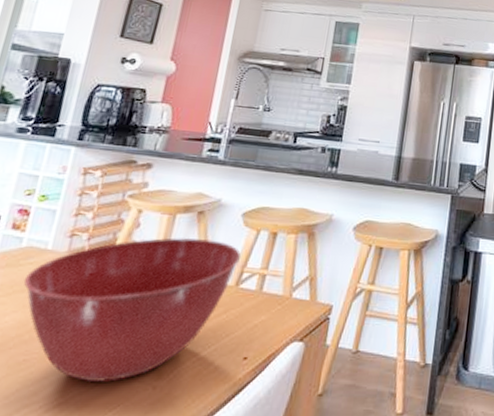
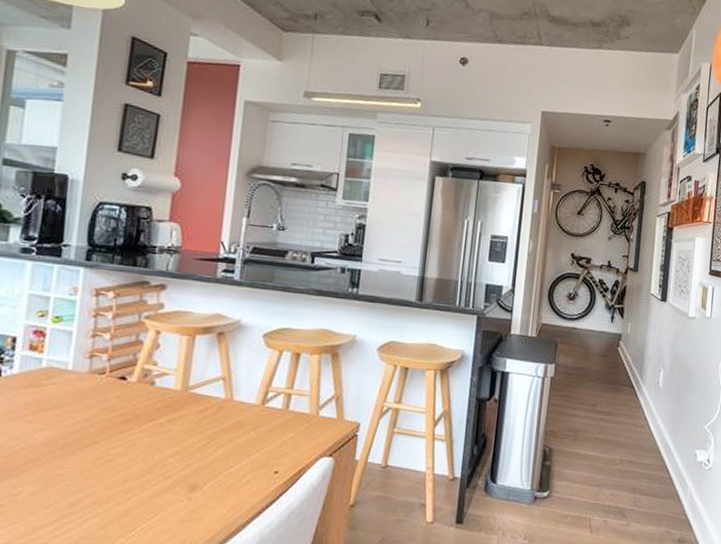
mixing bowl: present [23,237,241,383] -> none [48,358,265,495]

